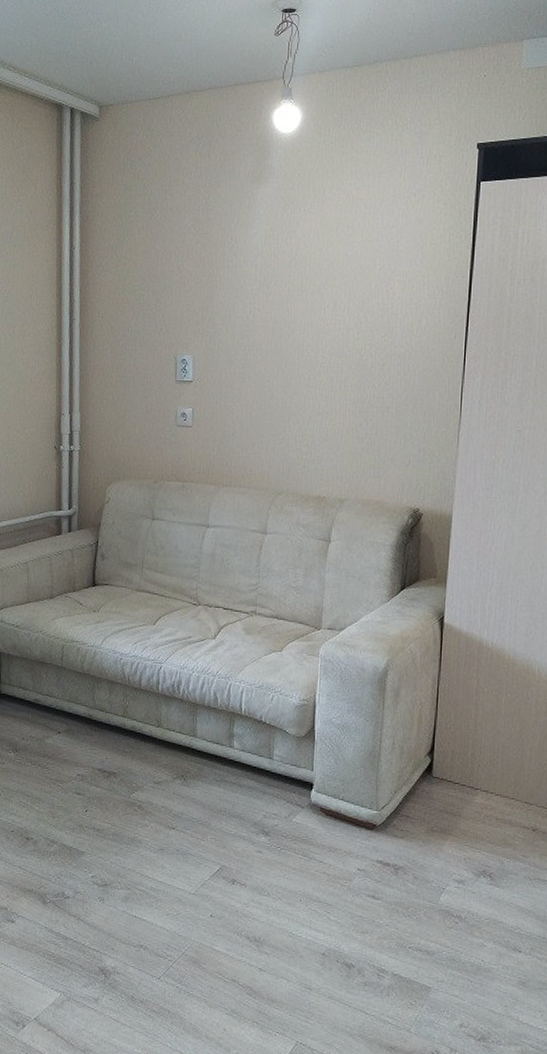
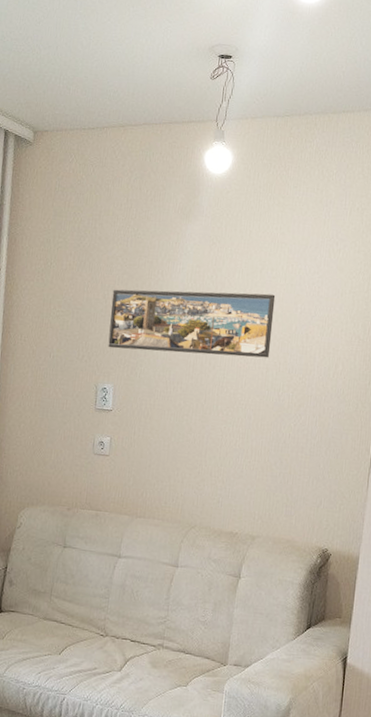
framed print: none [185,252,353,319] -> present [108,289,276,358]

